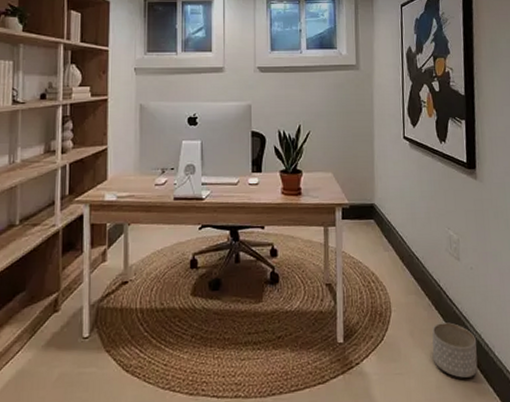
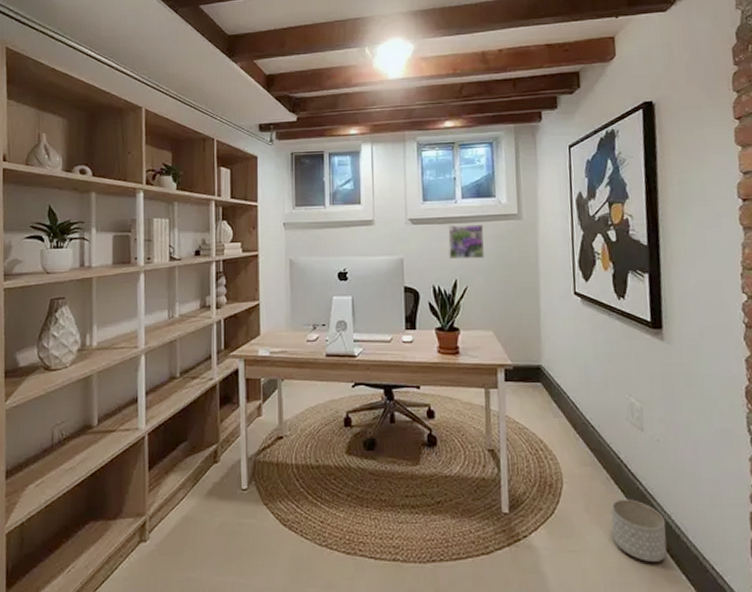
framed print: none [293,74,326,106] -> present [448,224,484,260]

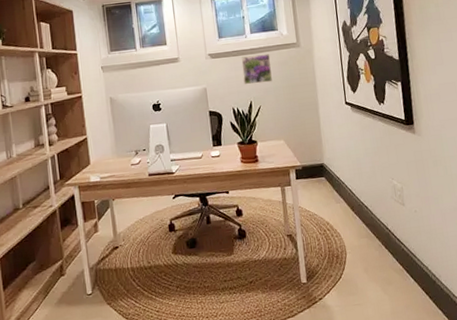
planter: present [611,499,667,562] -> none [384,259,427,305]

